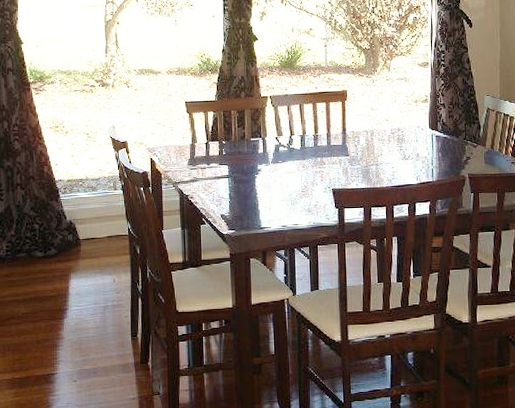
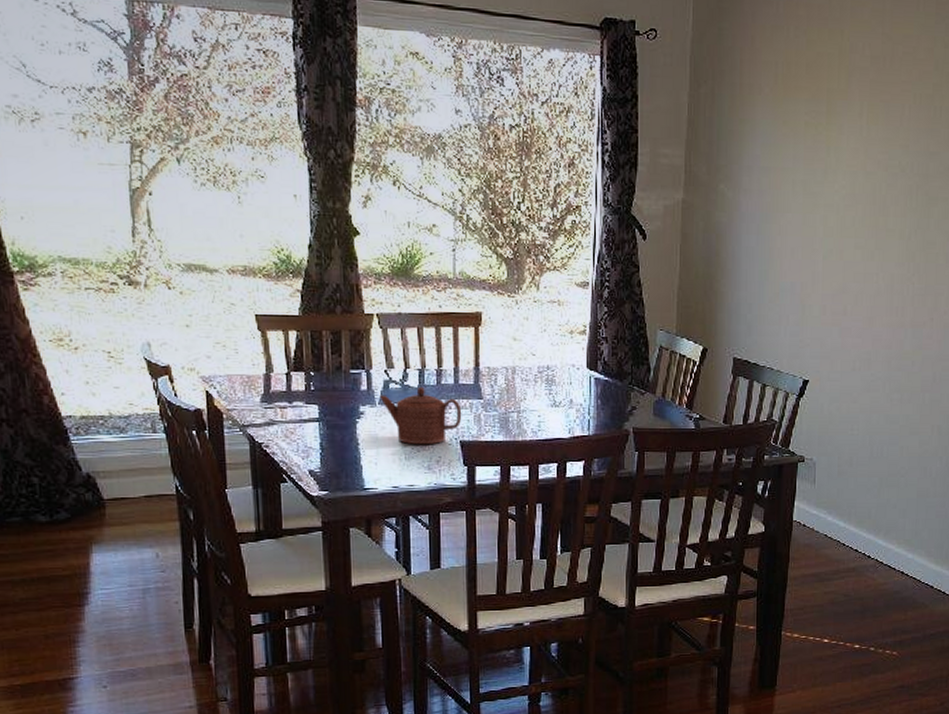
teapot: none [272,148,334,193] -> present [379,386,462,445]

